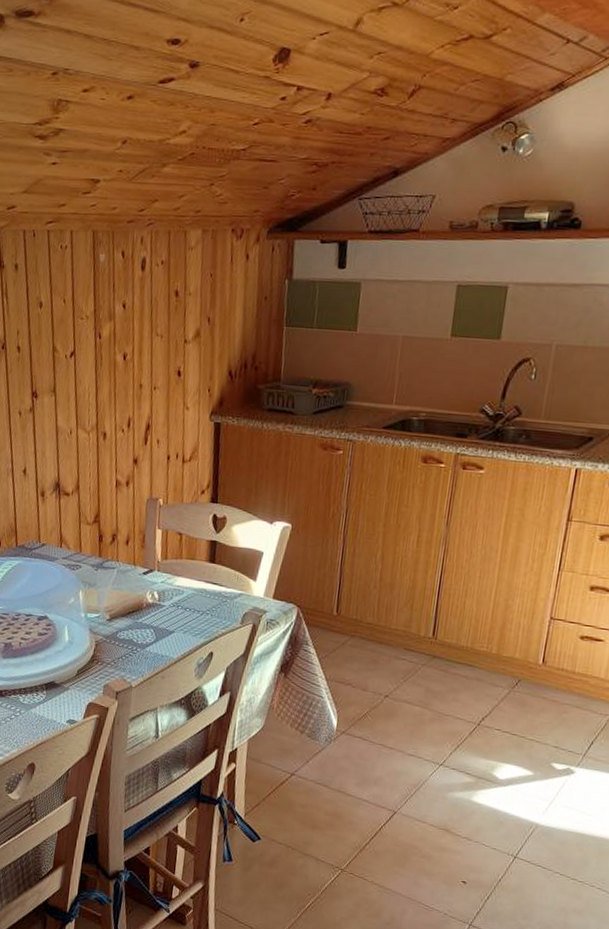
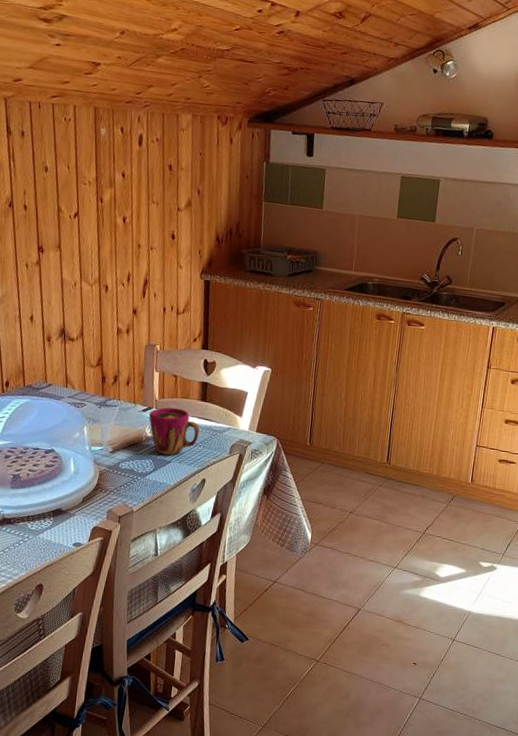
cup: none [150,569,207,625] -> present [149,407,200,456]

